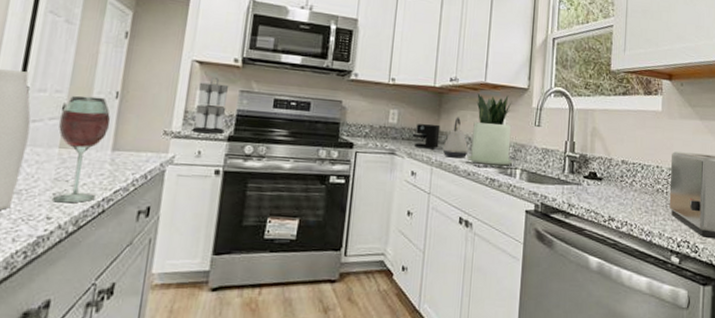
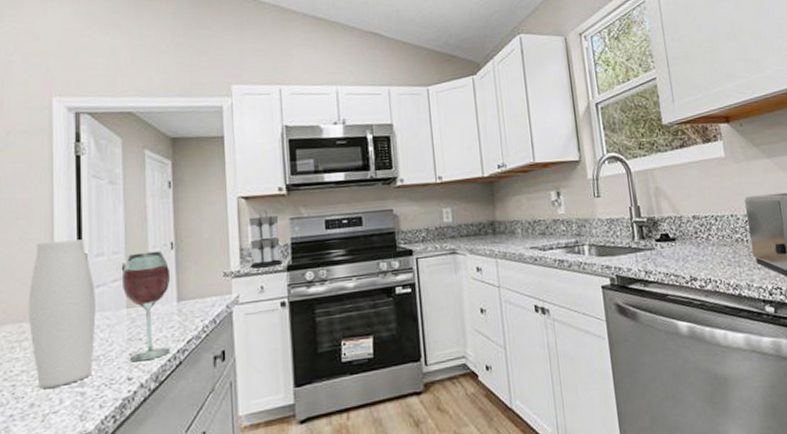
coffee maker: present [412,124,443,151] -> none [469,215,504,243]
kettle: present [442,117,469,159] -> none [503,203,531,247]
planter: present [467,94,513,166] -> none [528,171,579,248]

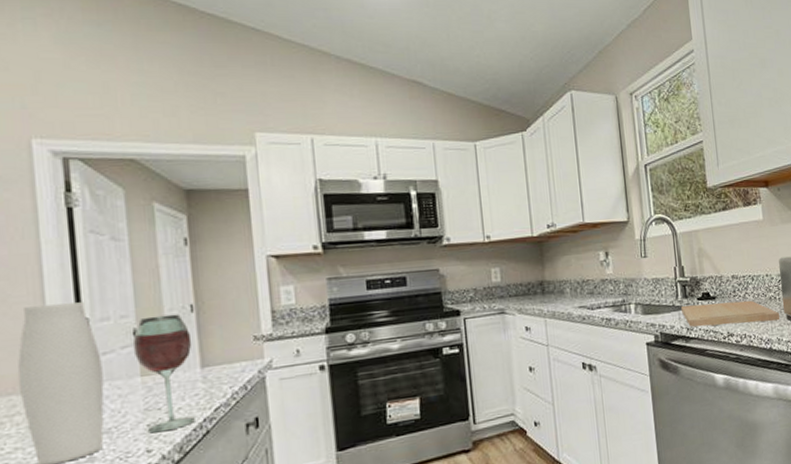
spice rack: present [248,209,283,269] -> none [280,268,320,332]
cutting board: none [638,242,750,271] -> present [681,300,781,327]

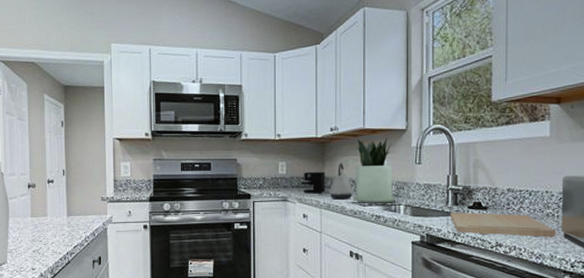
wineglass: present [132,314,195,434] -> none [27,176,63,257]
coffee maker: none [518,274,553,303] -> present [300,171,329,195]
kettle: none [552,263,580,306] -> present [329,162,353,200]
planter: none [577,232,626,307] -> present [352,138,397,203]

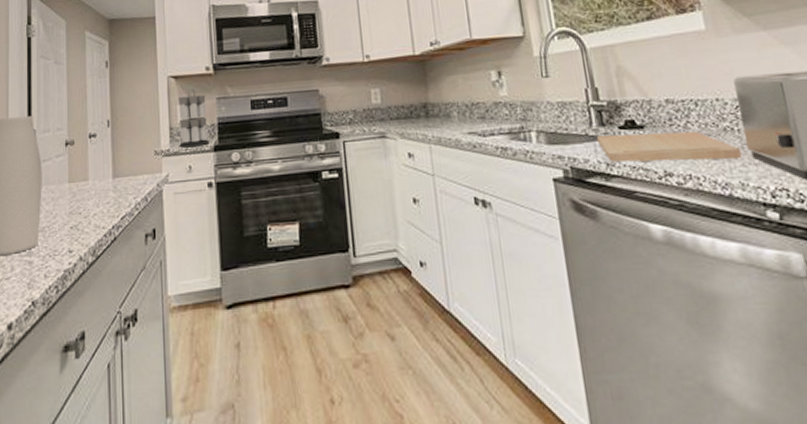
spice rack: none [121,150,146,197] -> present [177,88,210,148]
coffee maker: present [300,171,329,195] -> none [400,96,438,127]
kettle: present [329,162,353,200] -> none [437,83,469,131]
planter: present [352,138,397,203] -> none [464,48,525,133]

